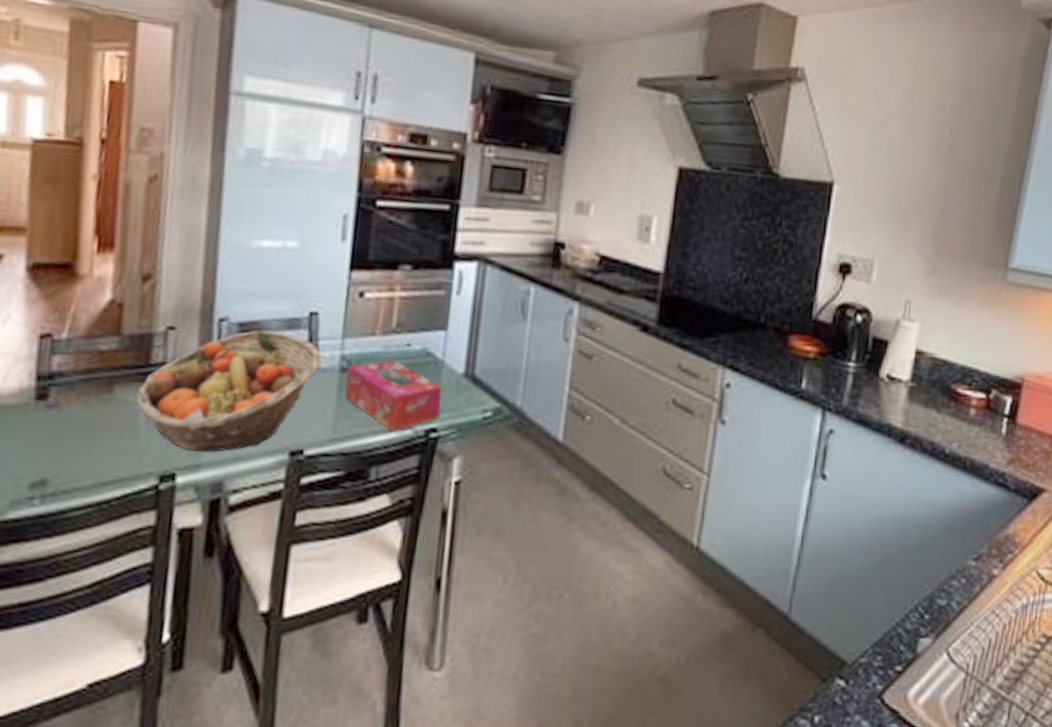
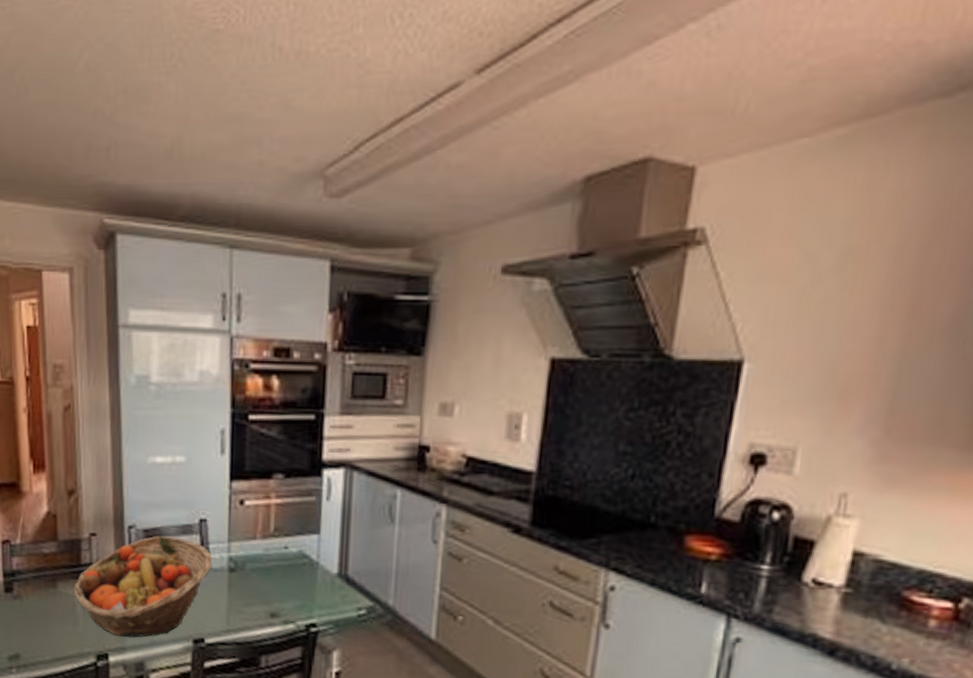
tissue box: present [344,359,442,431] -> none [234,560,318,625]

